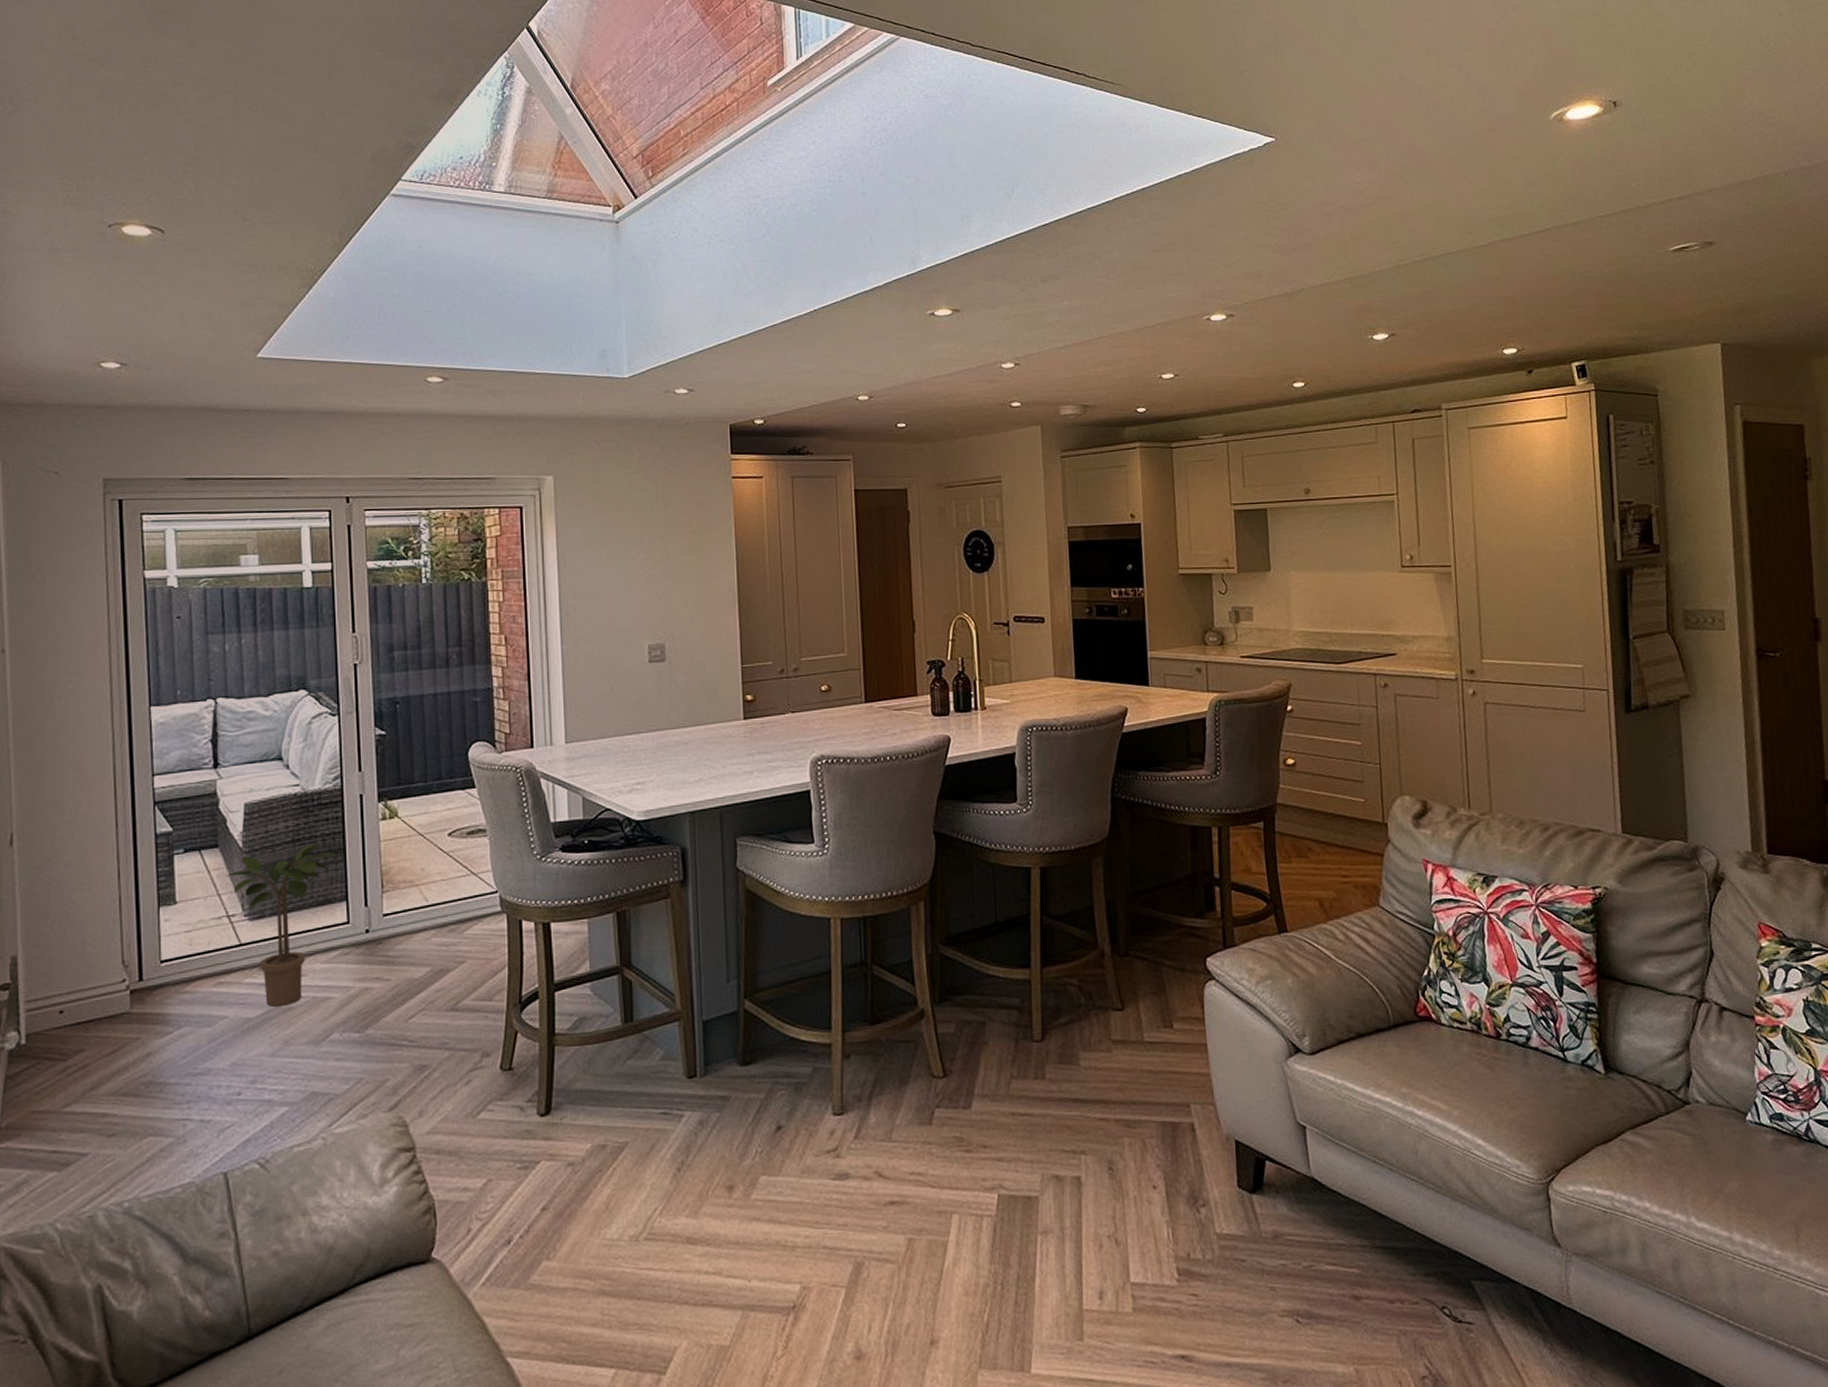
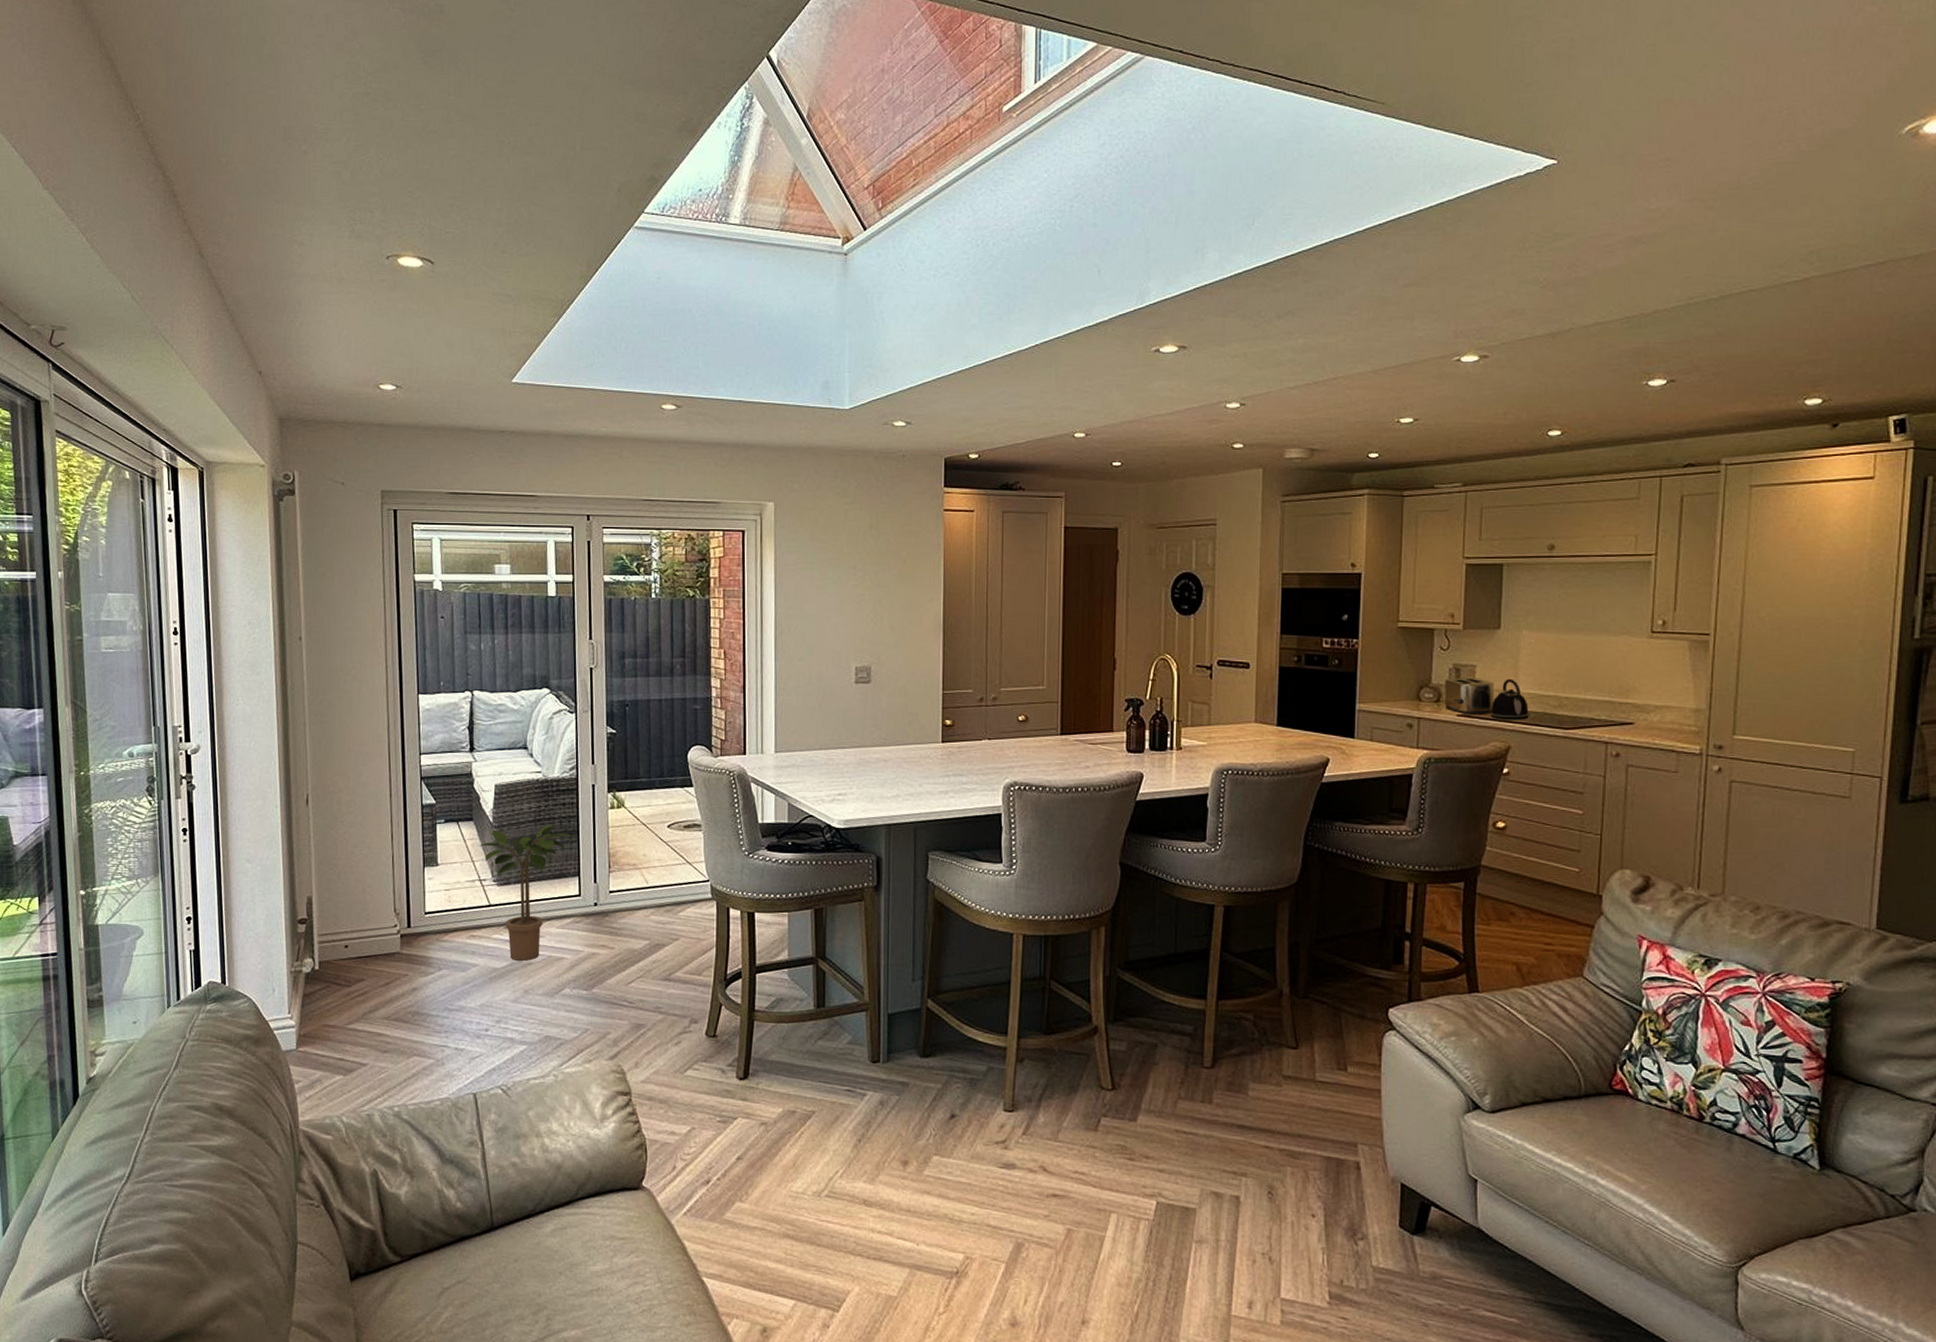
toaster: none [1226,619,1273,656] -> present [1445,677,1495,715]
kettle: none [1270,618,1305,659] -> present [1490,678,1530,721]

